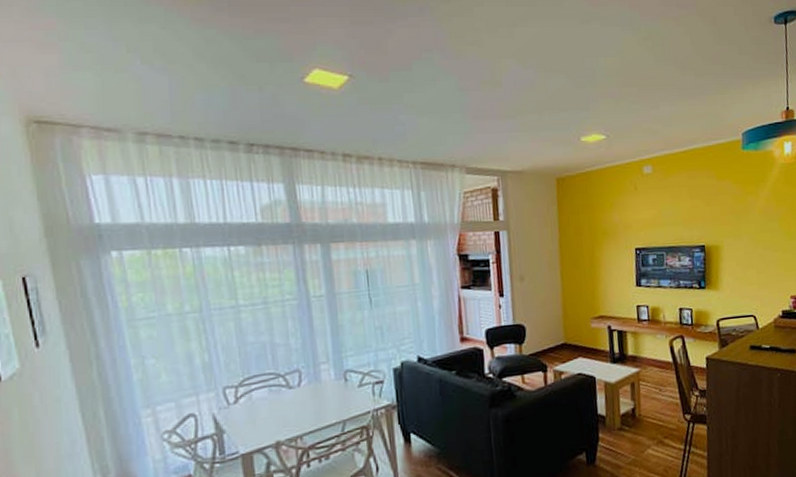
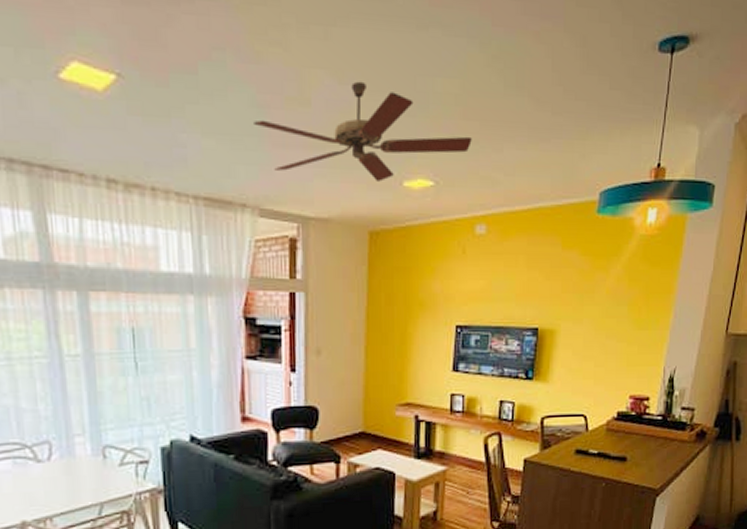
ceiling fan: none [457,65,633,139] -> present [254,81,472,182]

